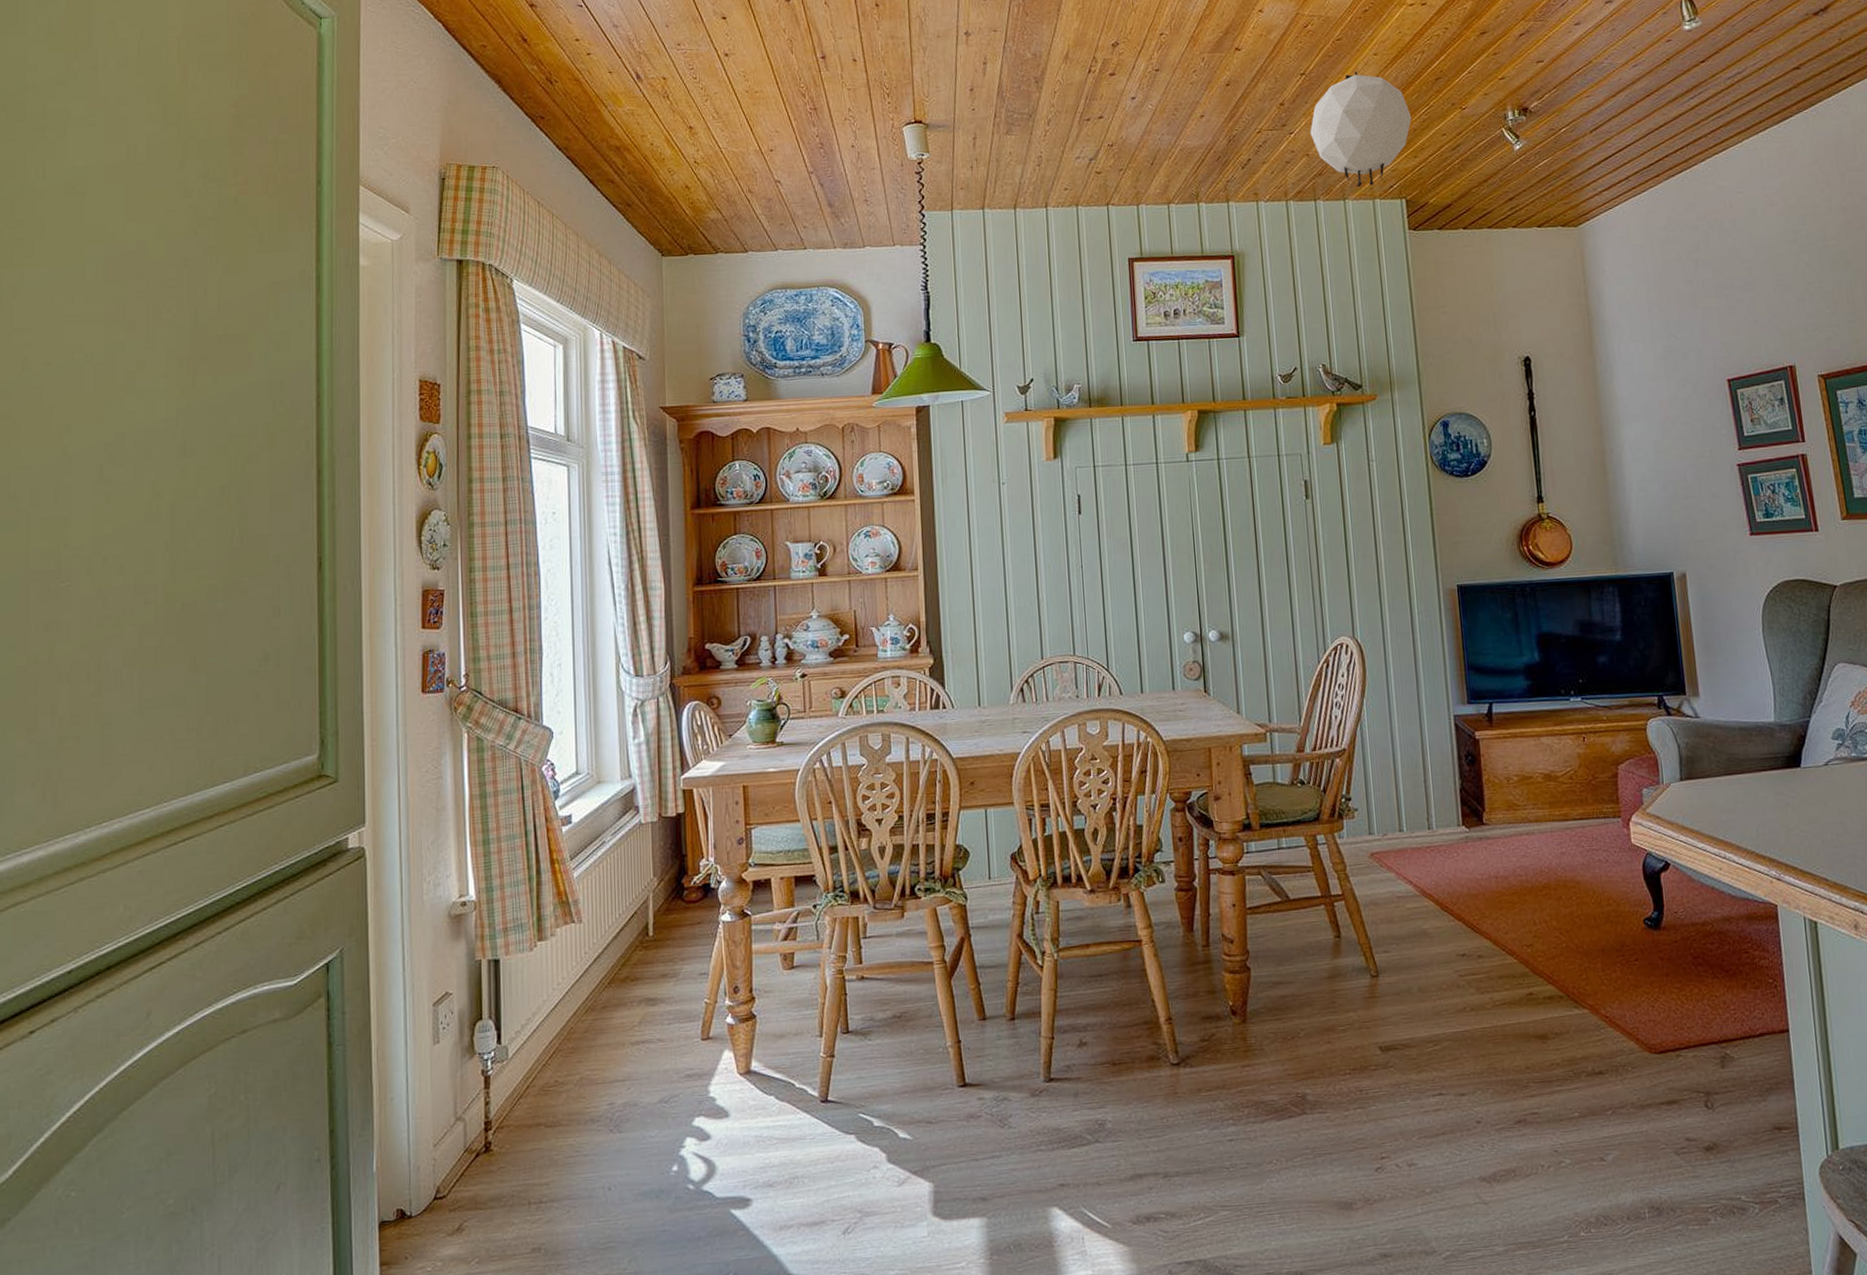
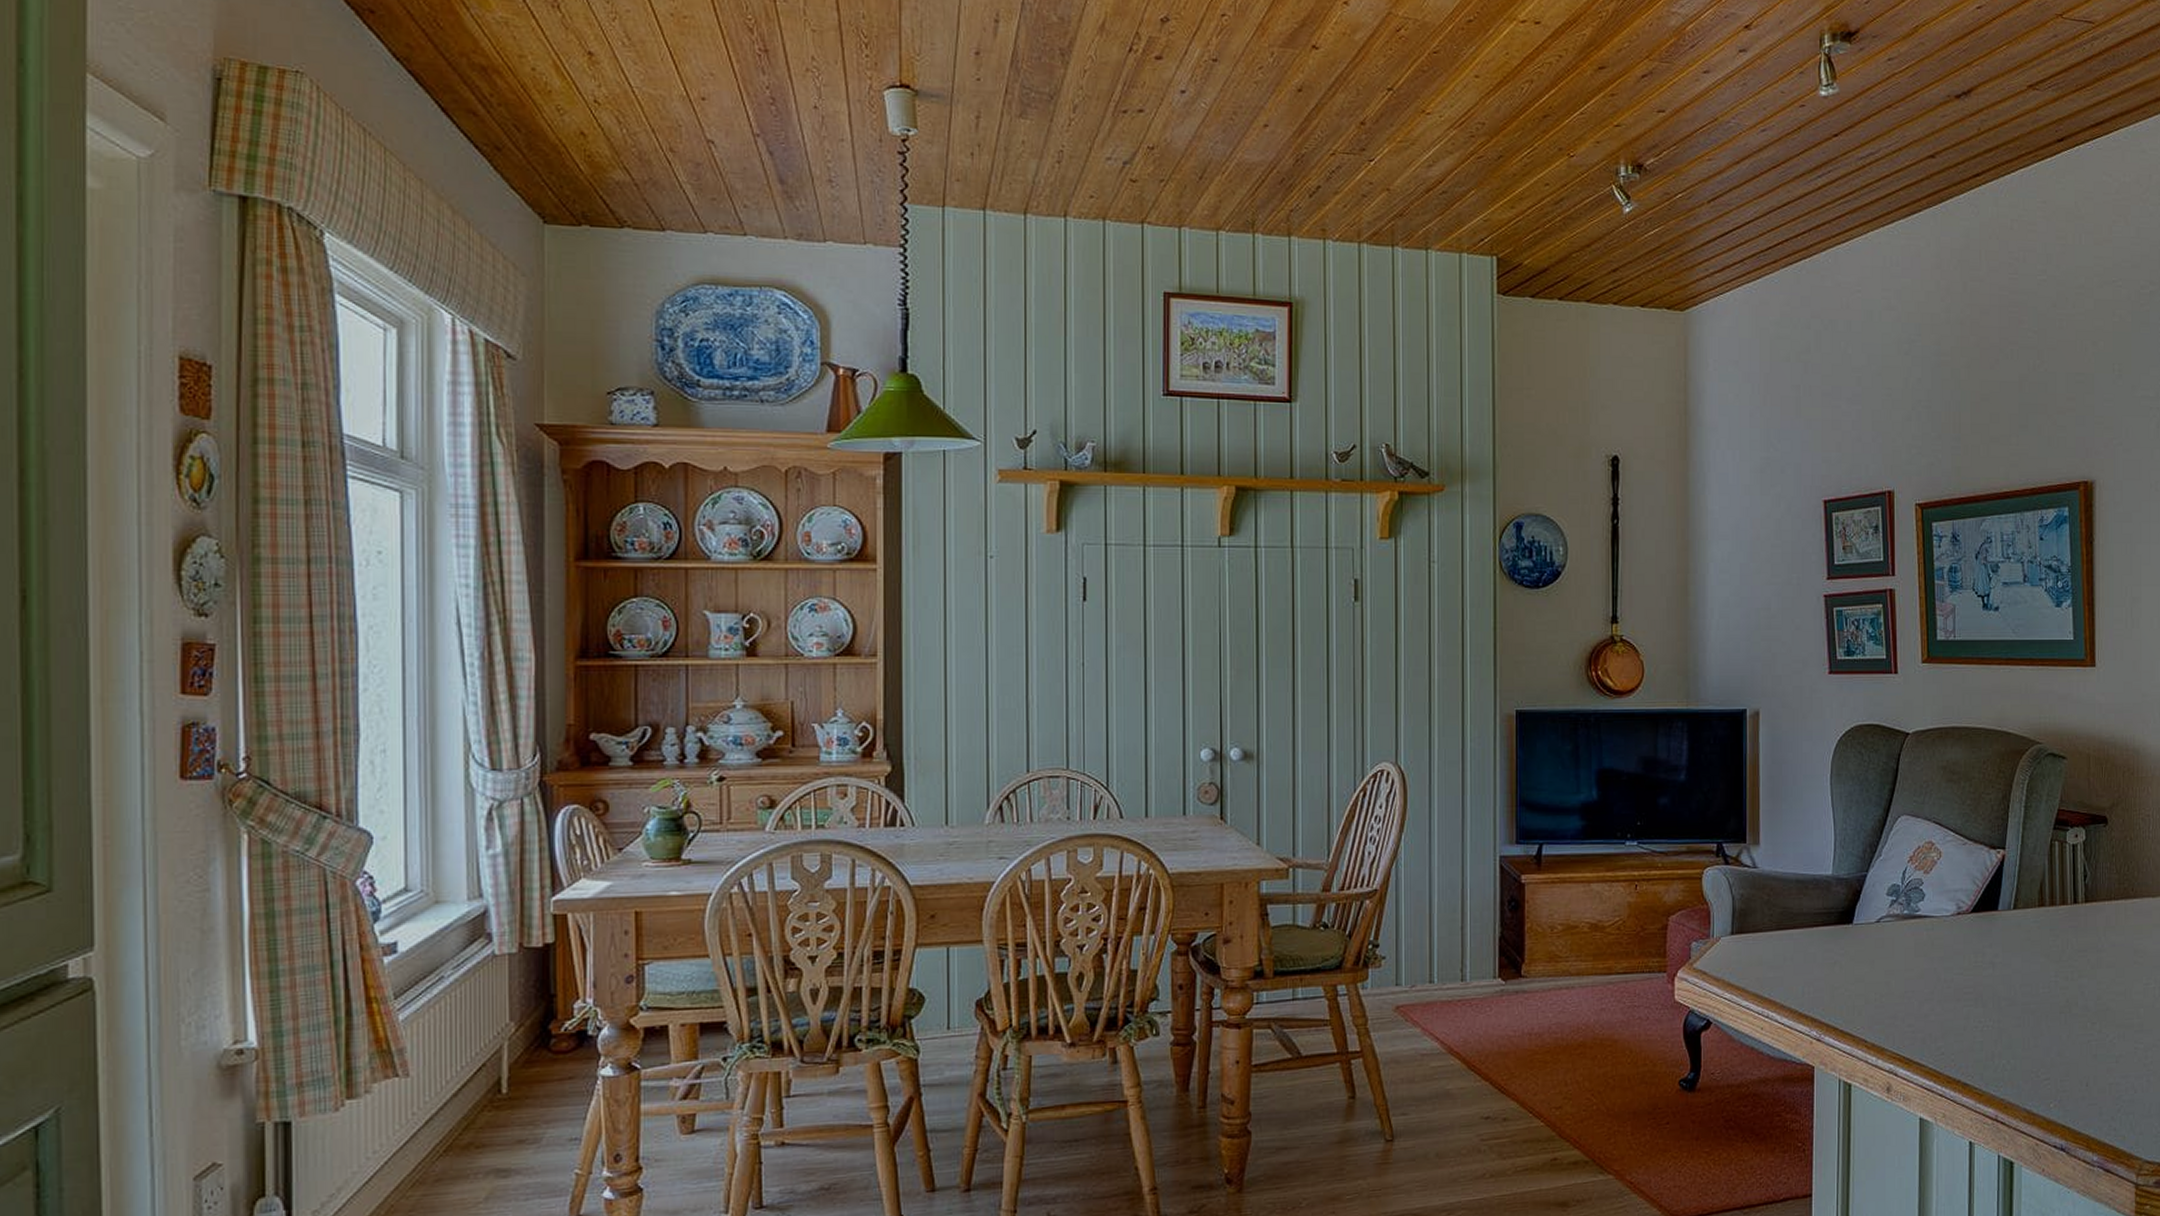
pendant light: present [1310,70,1412,188] -> none [1393,93,1512,237]

